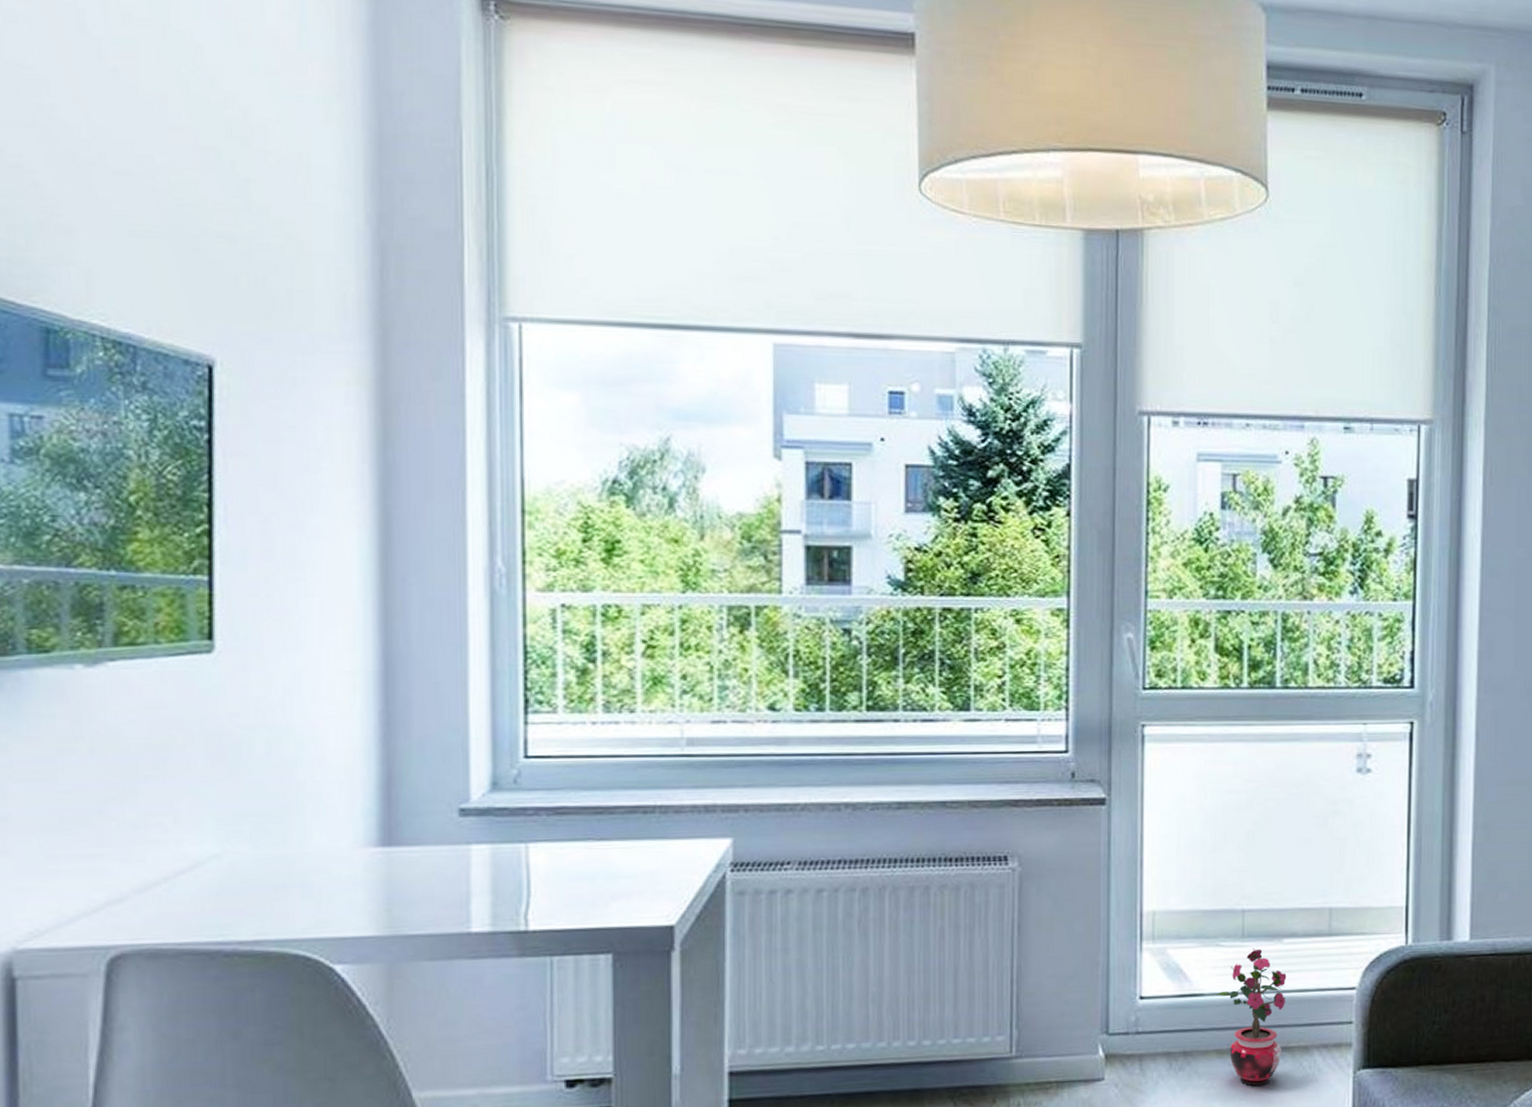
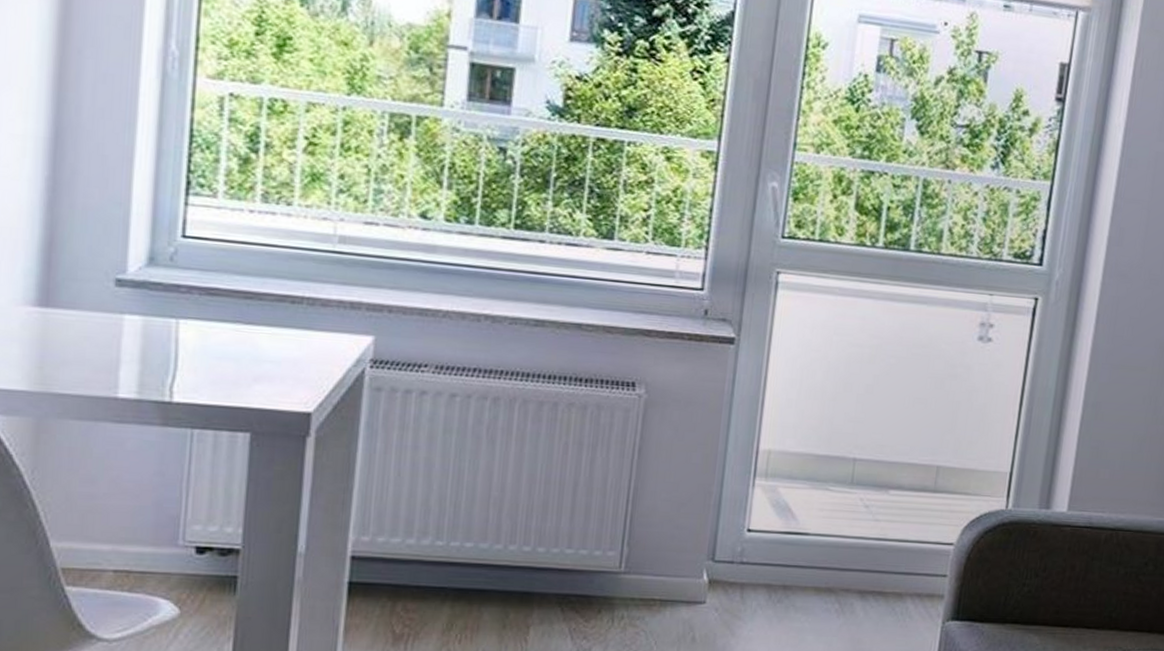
potted plant: present [1216,947,1287,1086] -> none [820,495,890,625]

